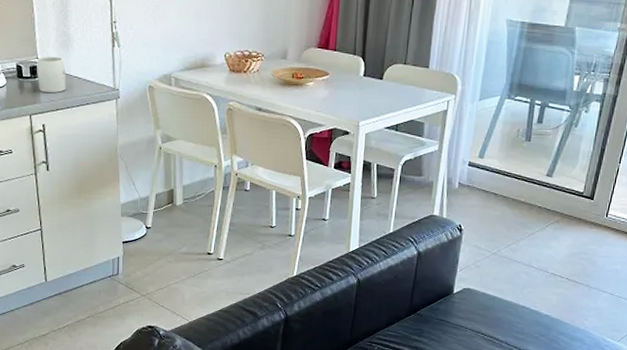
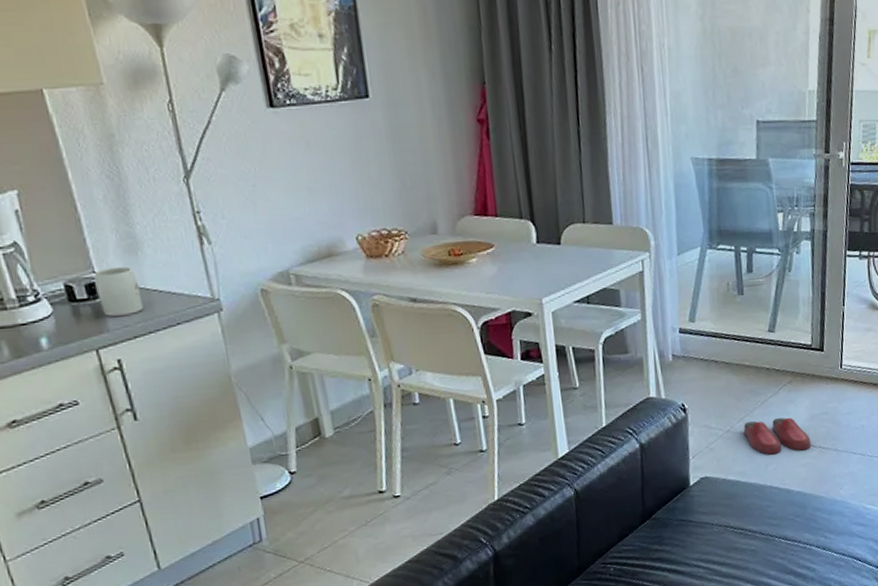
slippers: none [508,249,567,281] -> present [743,417,811,455]

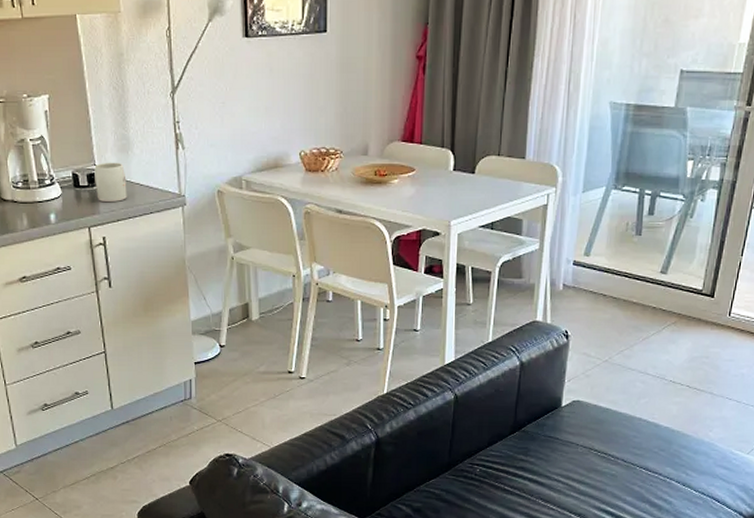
slippers: present [743,417,811,455] -> none [621,356,687,389]

